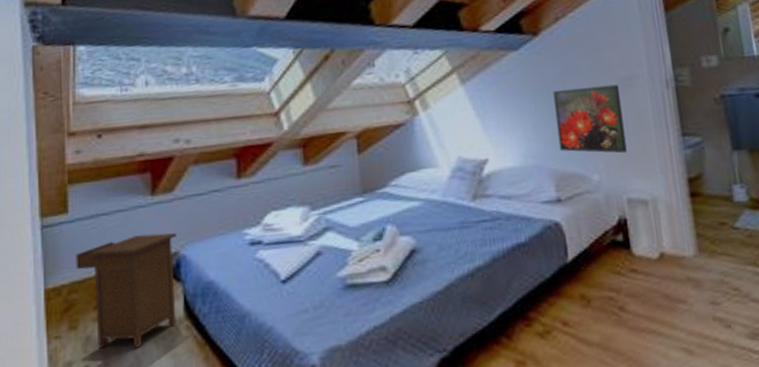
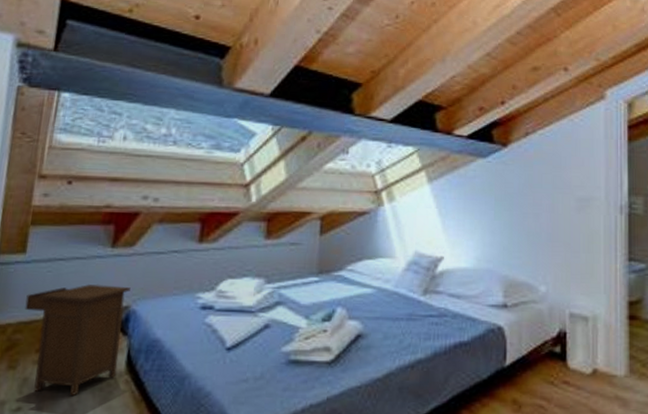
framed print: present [553,84,627,153] -> none [512,201,576,269]

